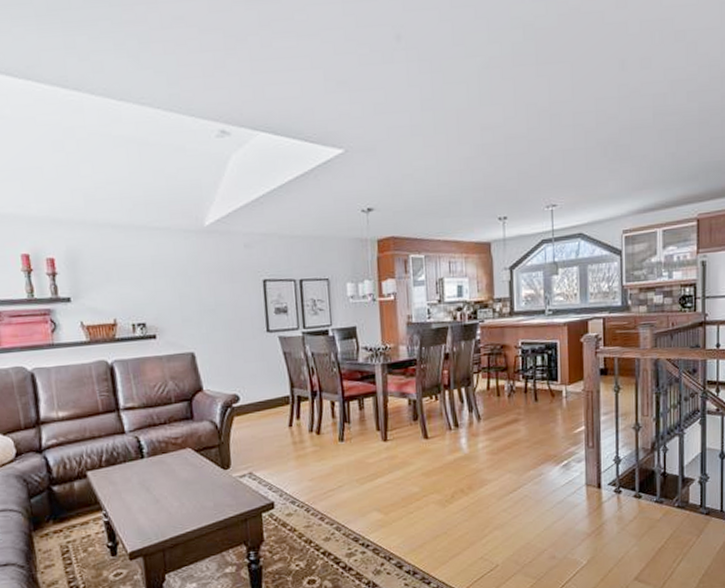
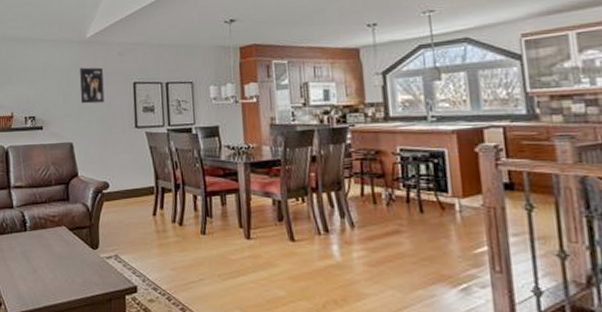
wall art: none [198,262,231,306] -> present [80,67,105,104]

